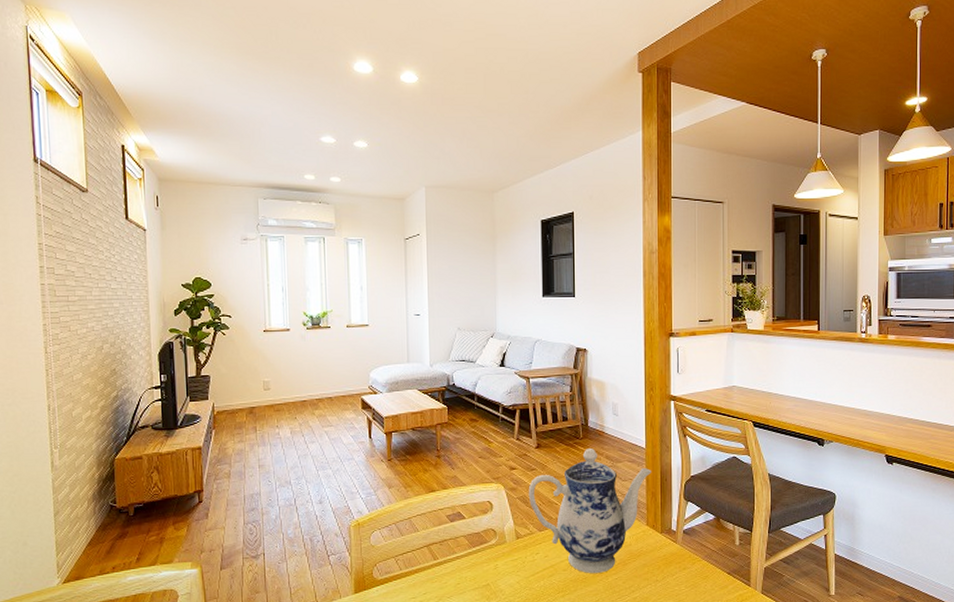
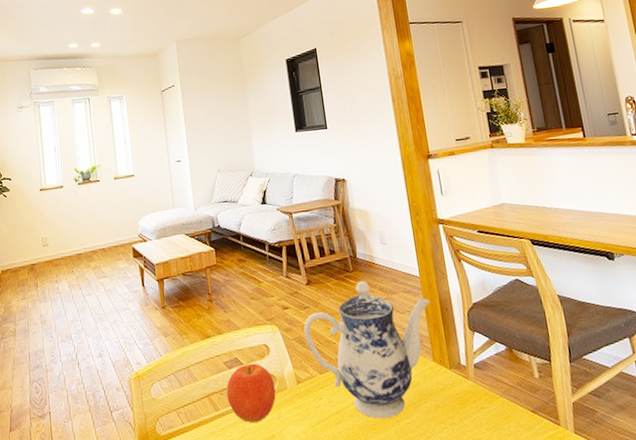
fruit: none [446,518,495,573] -> present [226,363,276,423]

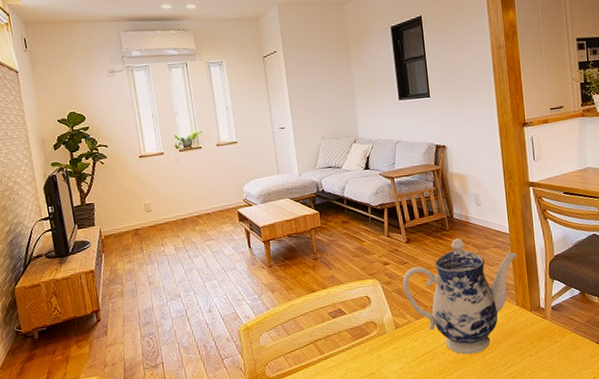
fruit: present [226,363,276,423] -> none [330,312,376,363]

